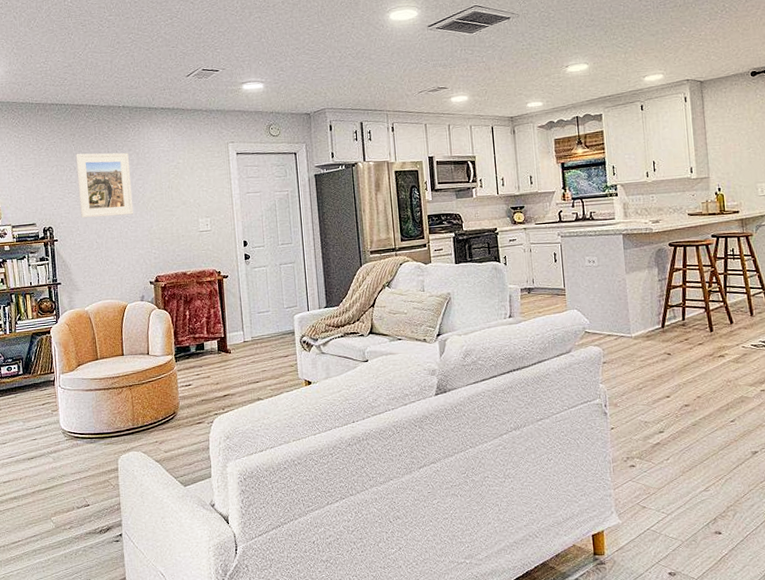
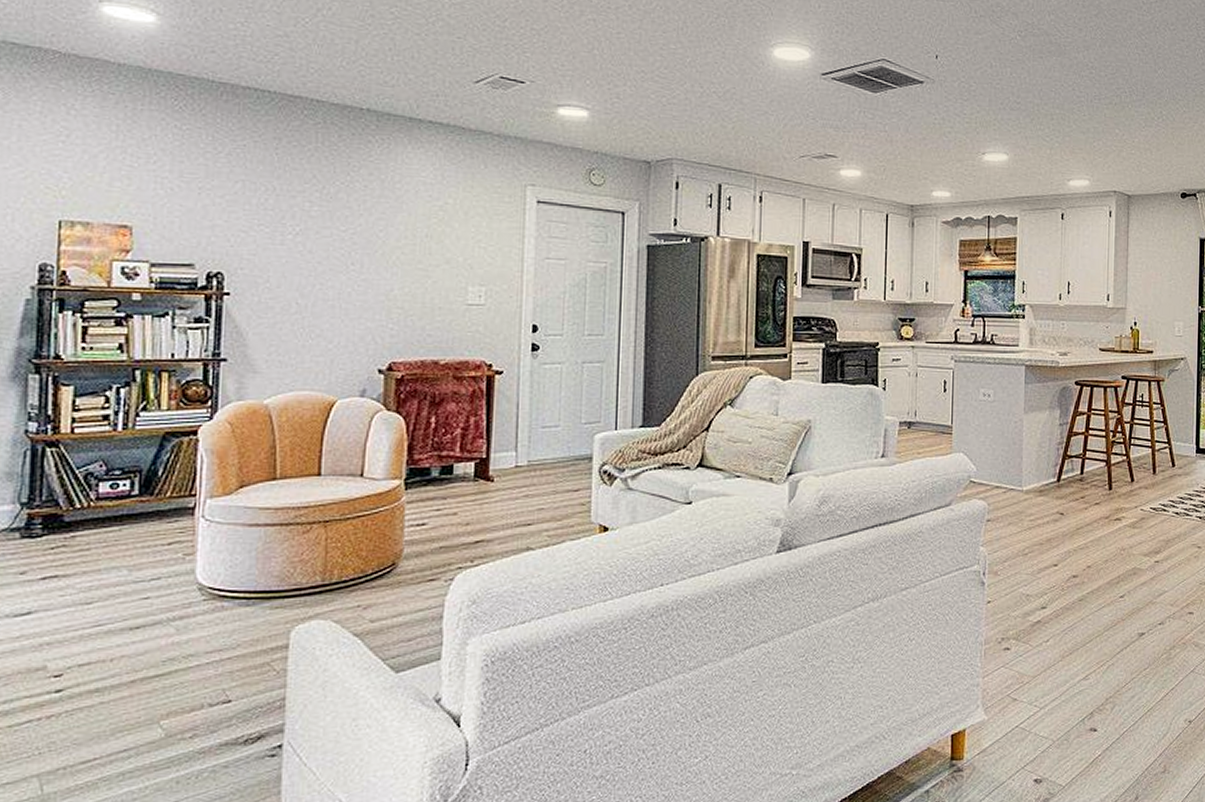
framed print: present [76,153,134,219] -> none [274,168,368,269]

